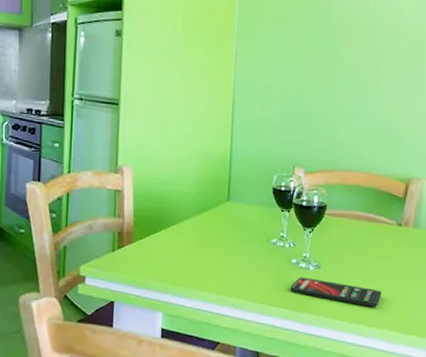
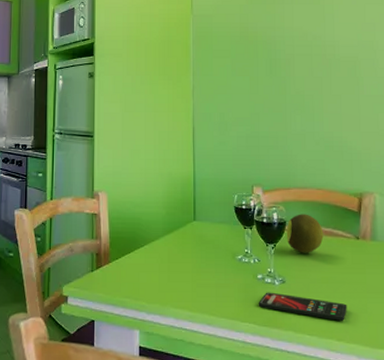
fruit: none [325,198,365,239] -> present [286,214,324,253]

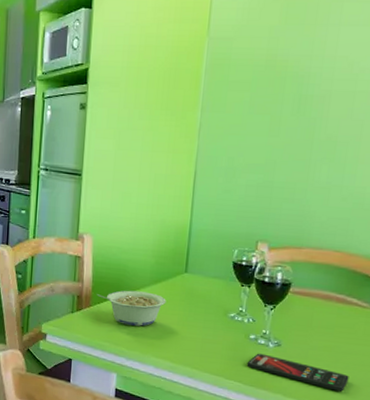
legume: none [114,243,180,278] -> present [96,290,166,326]
fruit: present [286,214,324,253] -> none [289,276,335,319]

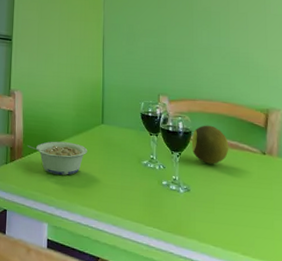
smartphone: present [246,353,349,392] -> none [162,199,253,235]
fruit: none [289,276,335,319] -> present [191,125,229,164]

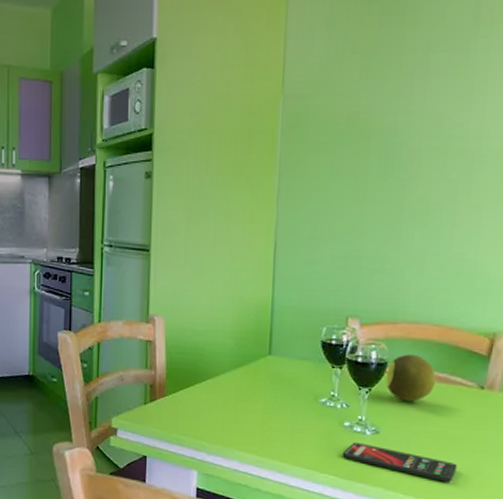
legume: present [27,141,88,175] -> none [171,377,249,417]
smartphone: none [162,199,253,235] -> present [342,442,457,482]

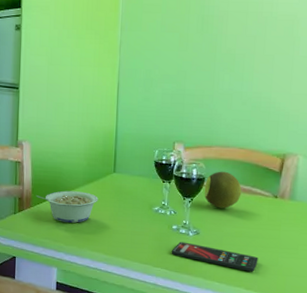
legume: none [171,377,249,417] -> present [36,191,98,223]

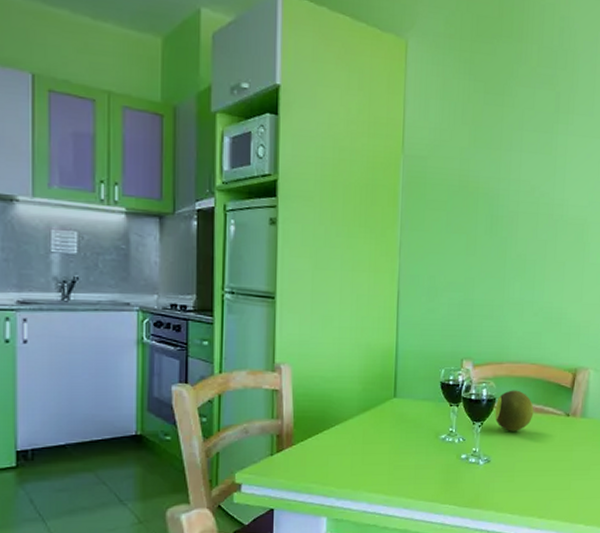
legume: present [36,191,98,223] -> none [299,422,376,461]
smartphone: present [171,242,258,272] -> none [460,472,551,499]

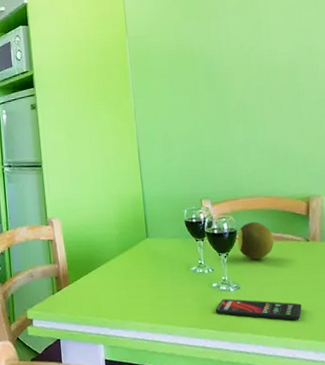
smartphone: none [460,472,551,499] -> present [215,298,302,320]

